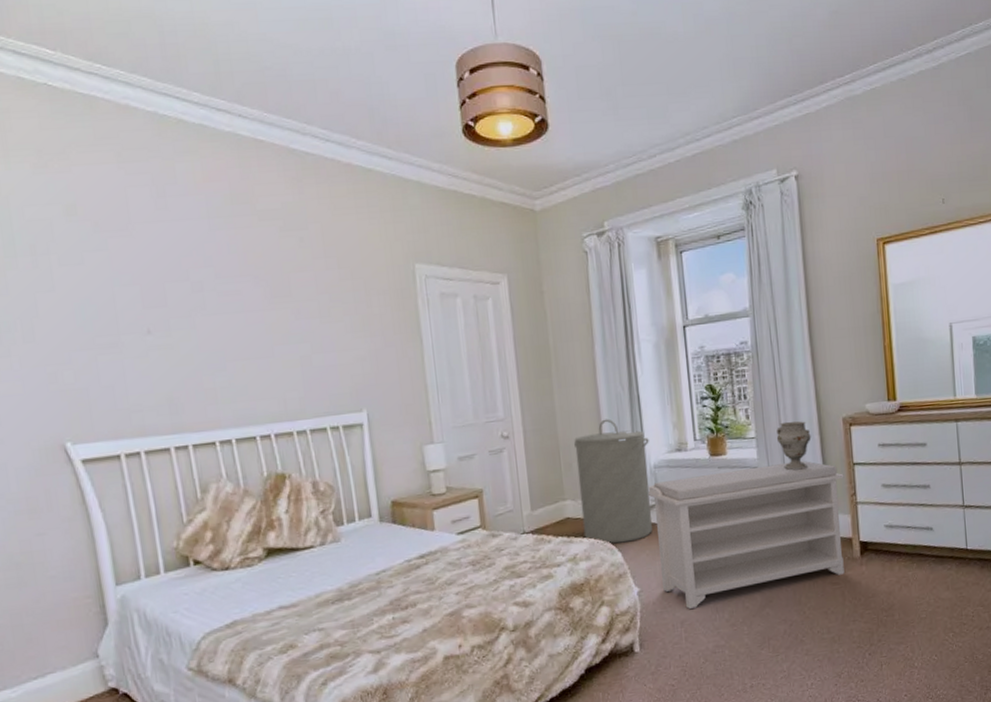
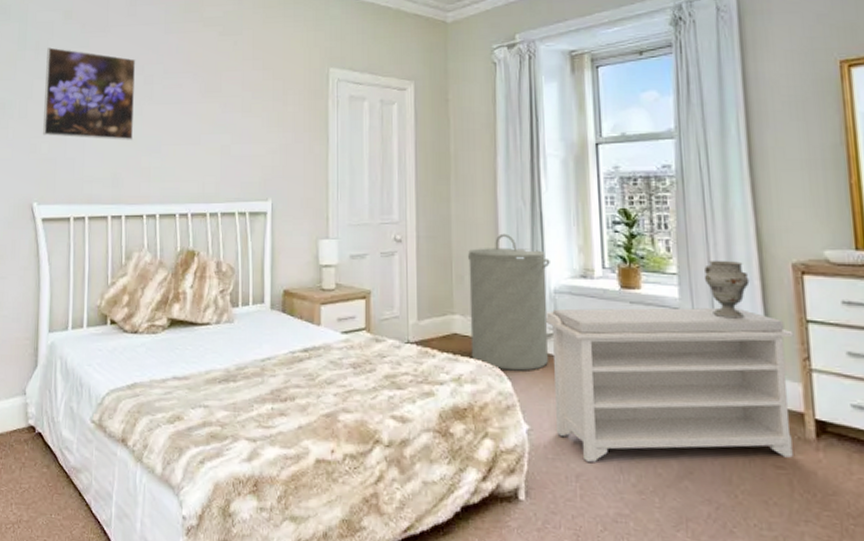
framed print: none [48,252,187,362] -> present [43,47,136,140]

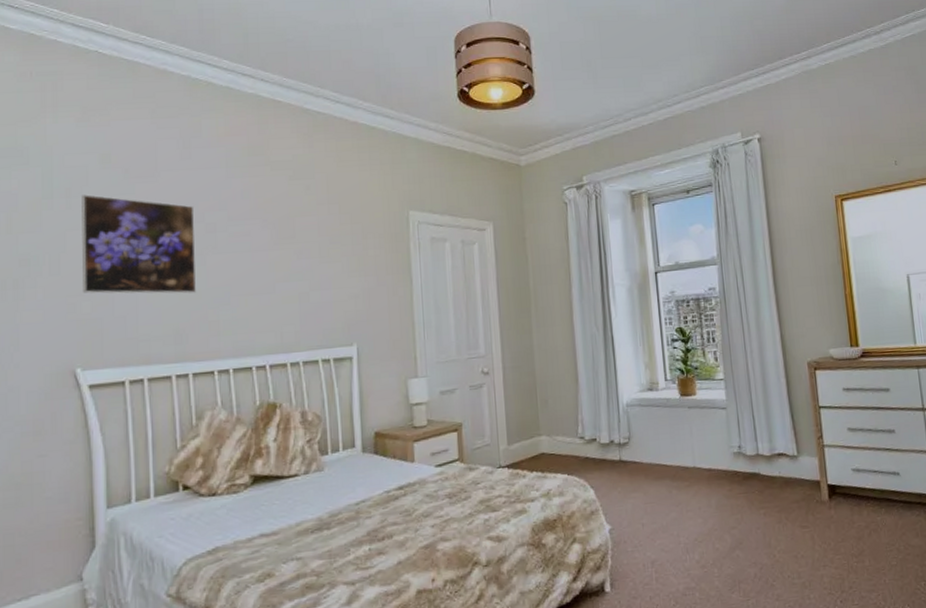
laundry hamper: present [468,233,550,371] -> none [551,358,624,481]
bench: present [546,307,794,462] -> none [620,402,814,549]
decorative vase: present [704,260,750,319] -> none [744,364,778,412]

